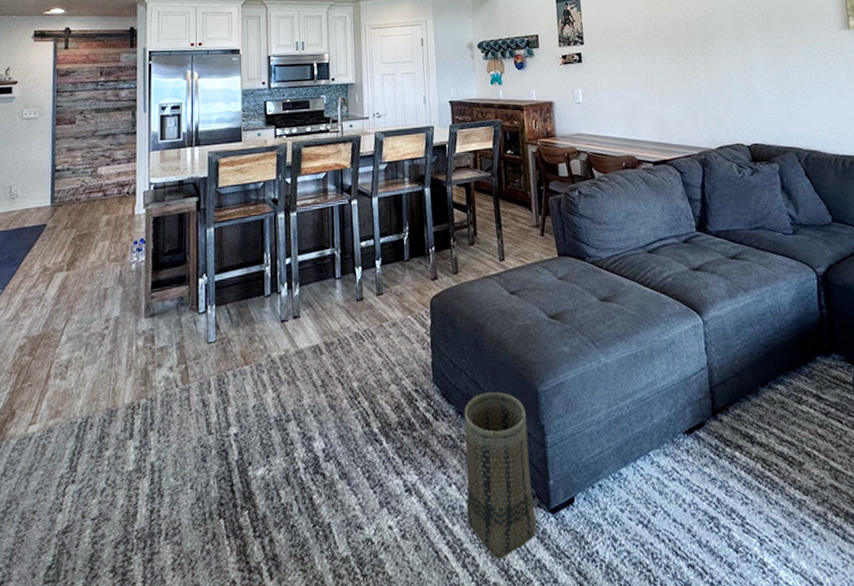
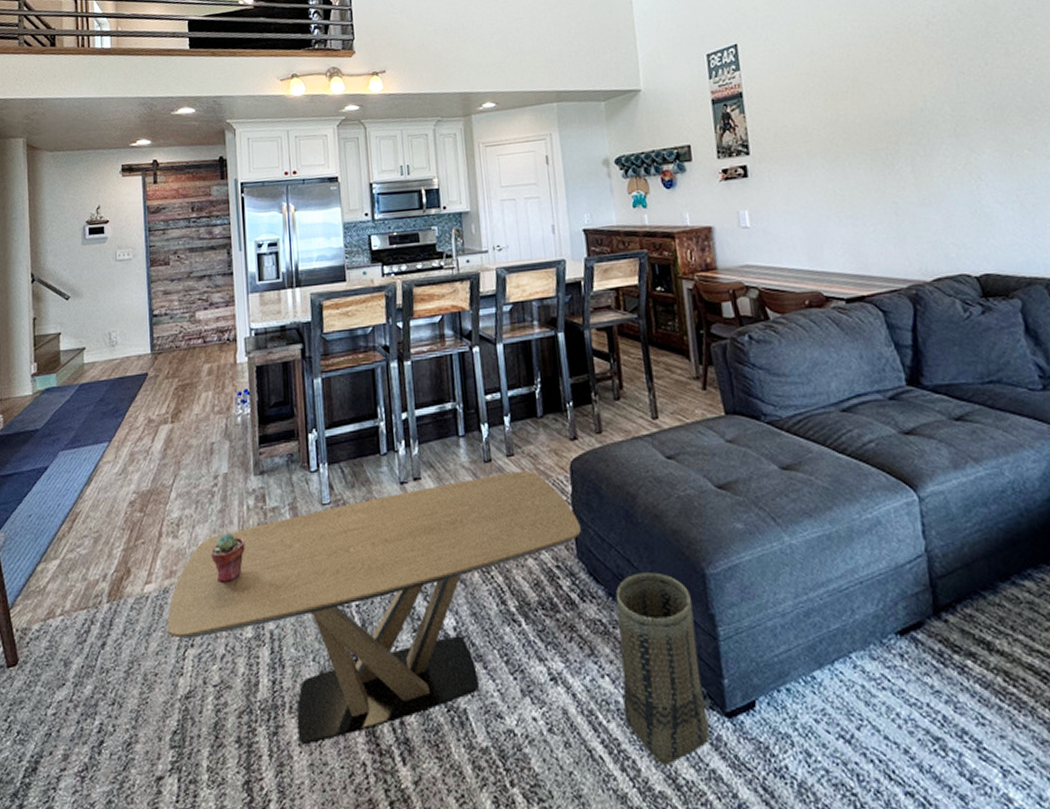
coffee table: none [49,307,437,569] -> present [167,470,581,745]
potted succulent: none [97,372,132,420] -> present [210,533,245,582]

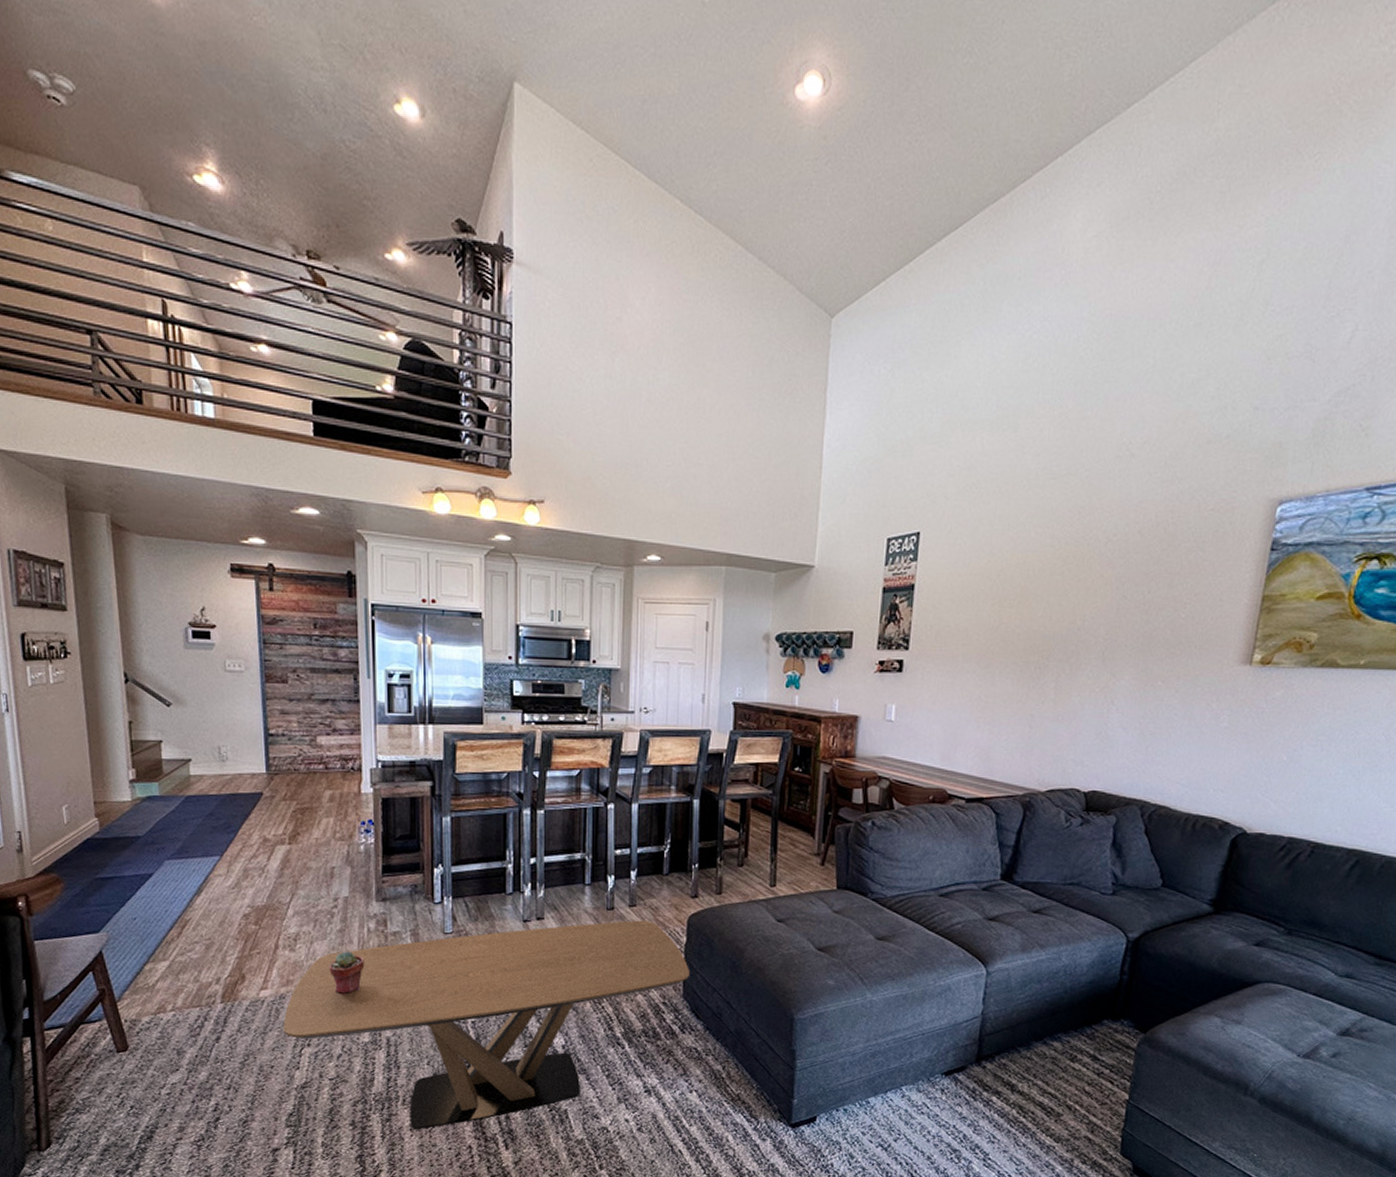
basket: present [615,572,710,765] -> none [705,1013,778,1159]

